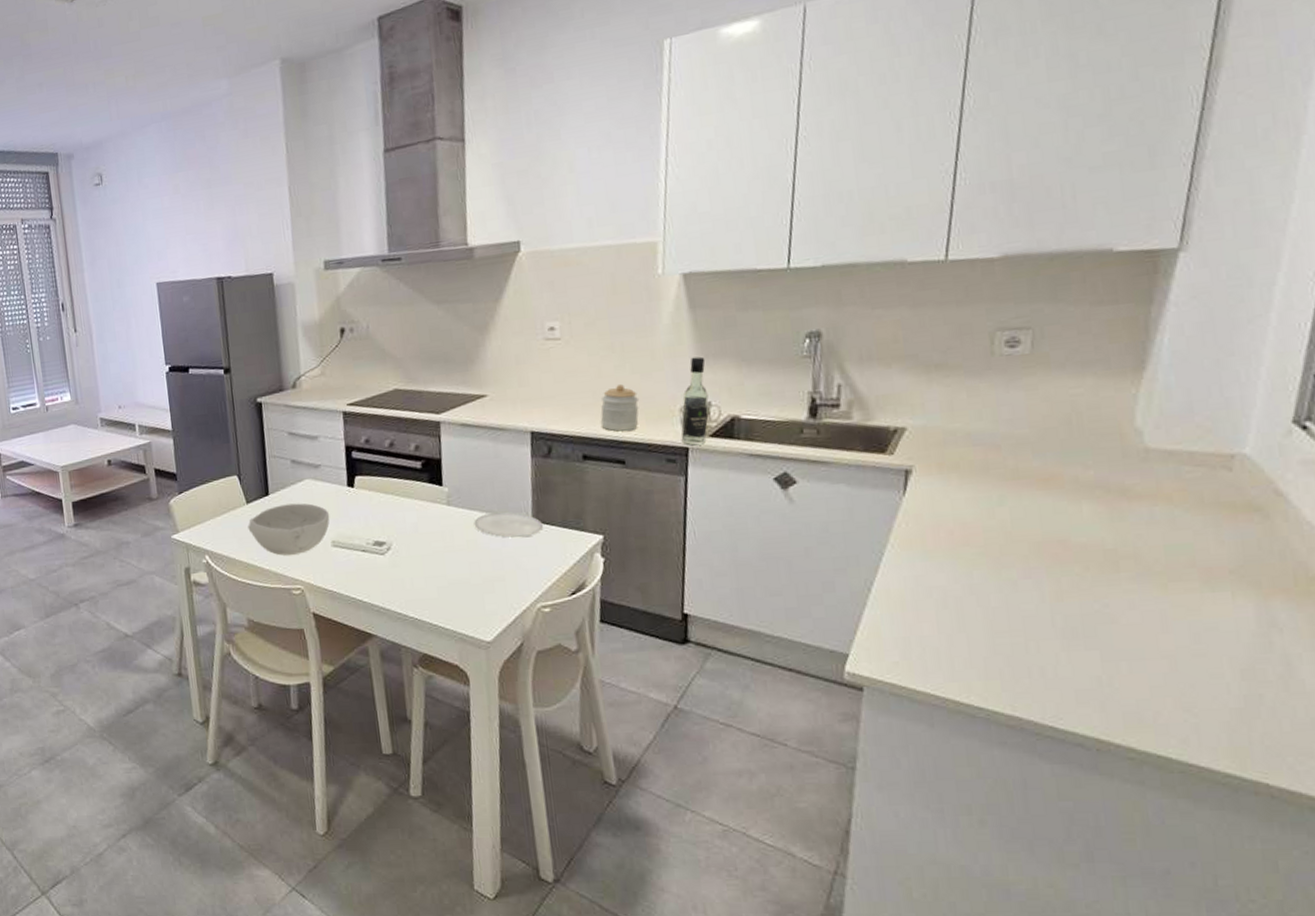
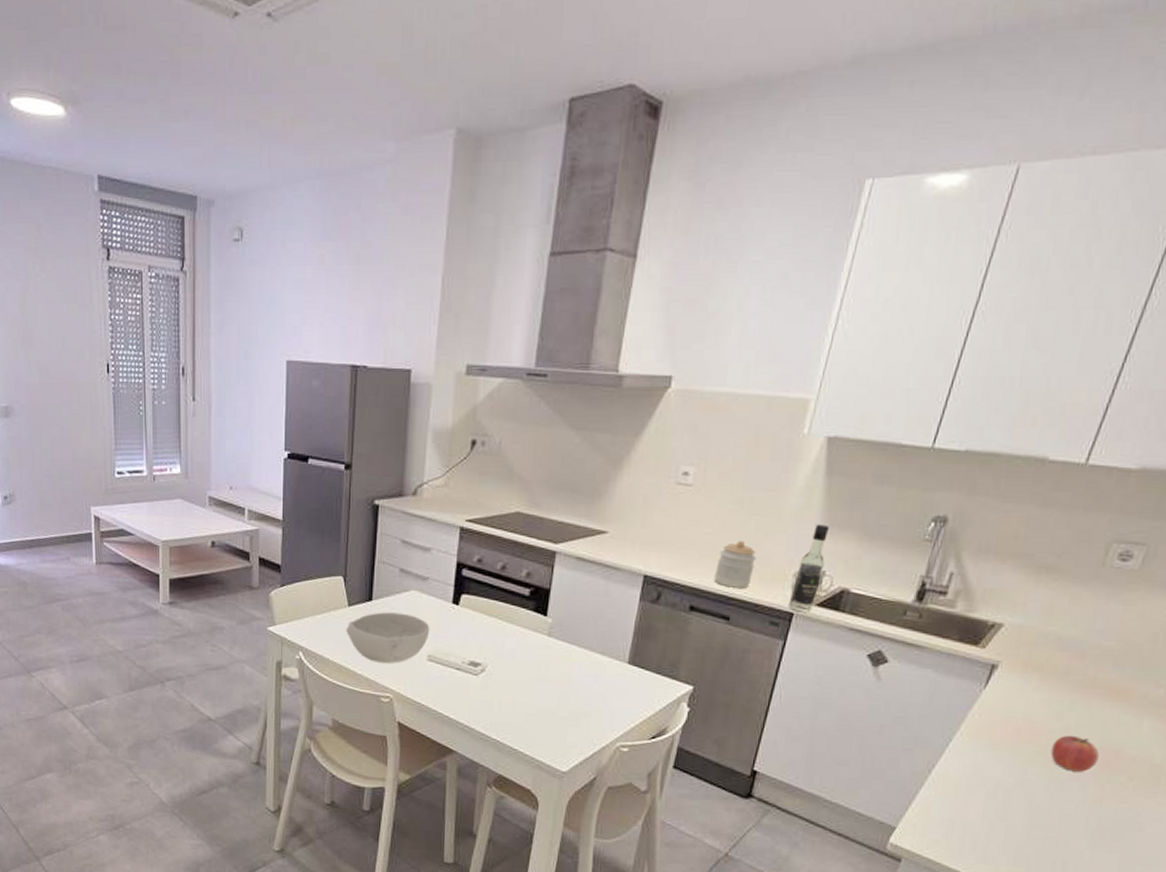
plate: present [474,512,544,538] -> none [571,649,638,677]
fruit: none [991,531,1046,569] -> present [1050,735,1099,772]

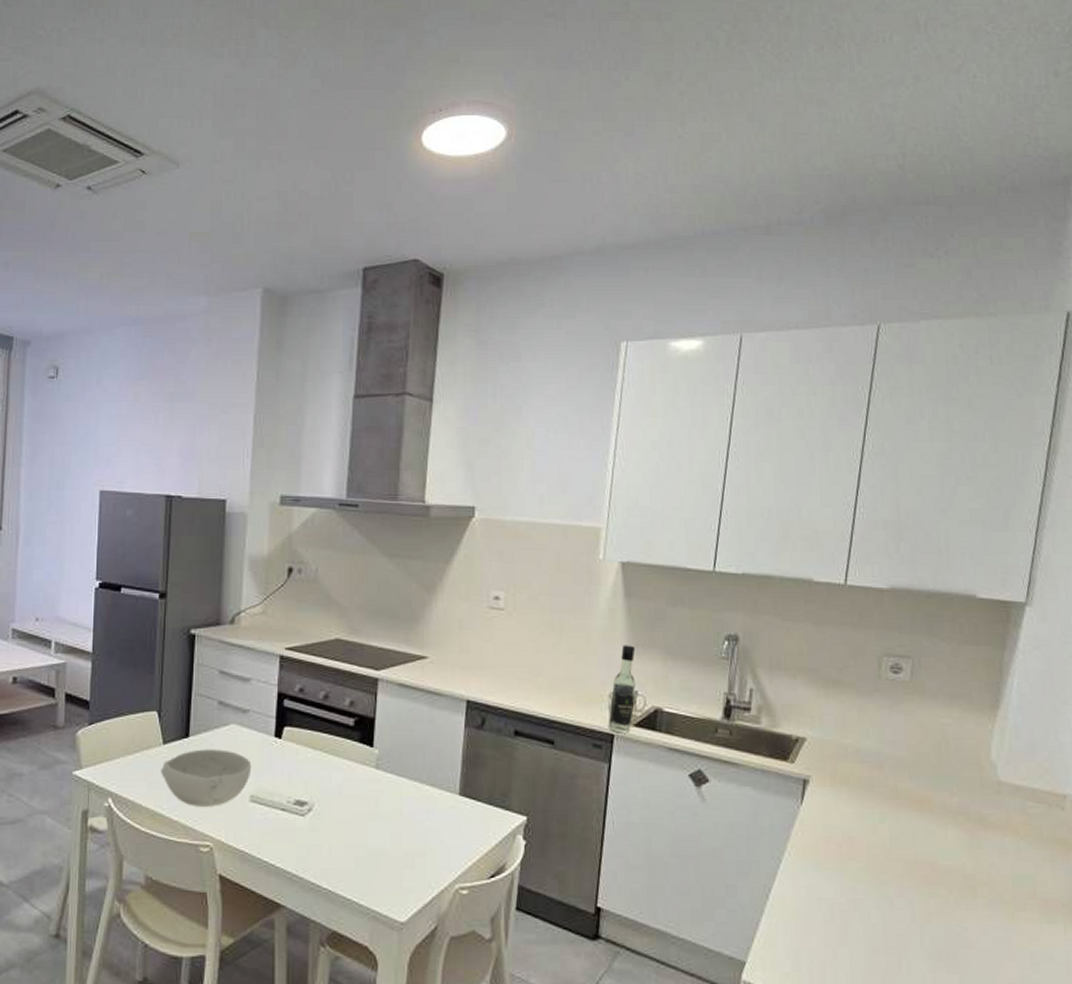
jar: present [713,540,757,588] -> none [534,662,573,710]
fruit: present [1050,735,1099,772] -> none [873,849,917,887]

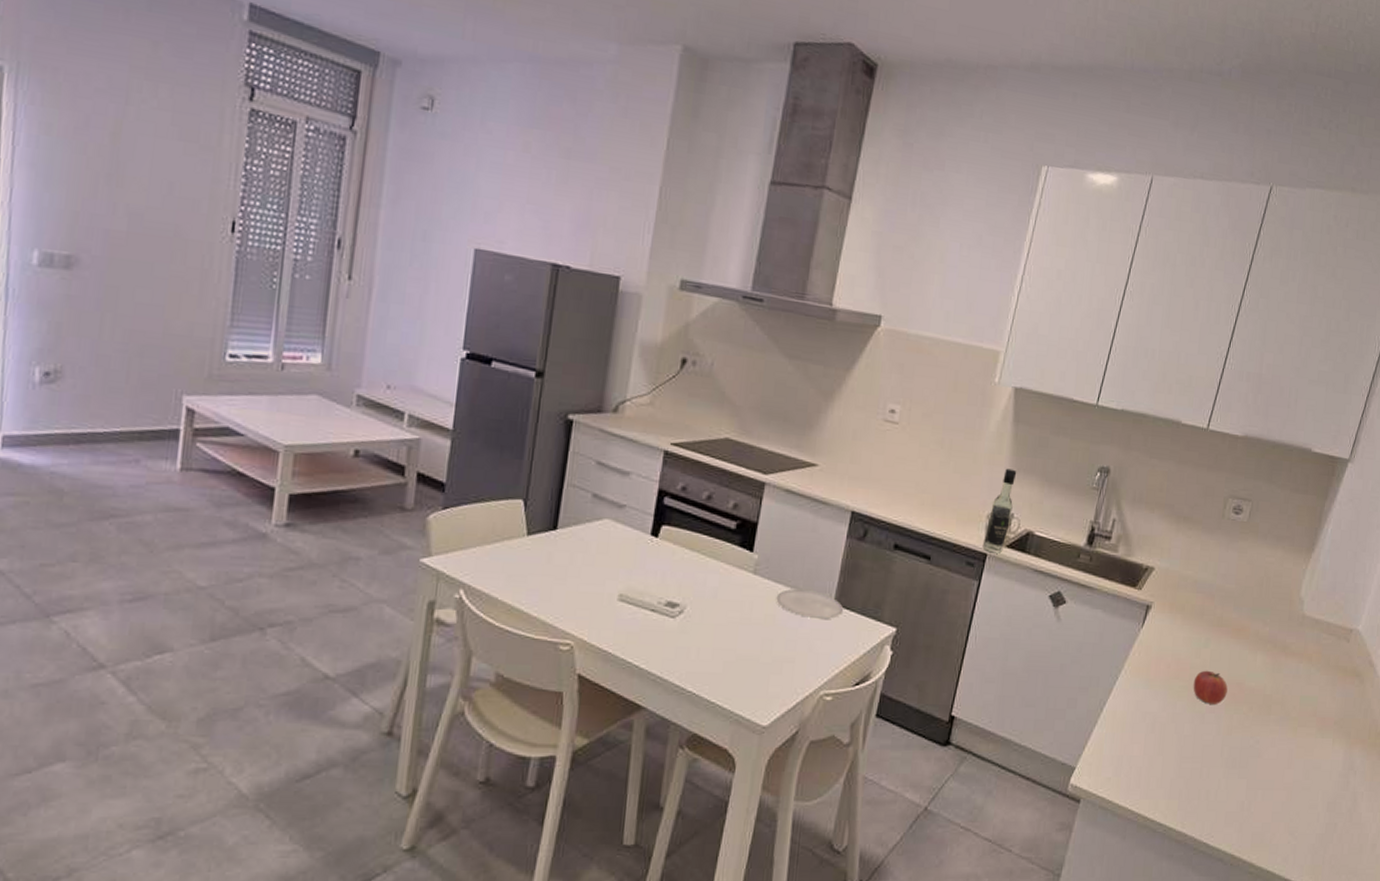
bowl: present [161,749,252,807] -> none [522,543,624,604]
plate: none [401,781,470,810] -> present [776,588,844,619]
fruit: none [873,849,917,887] -> present [1193,670,1228,704]

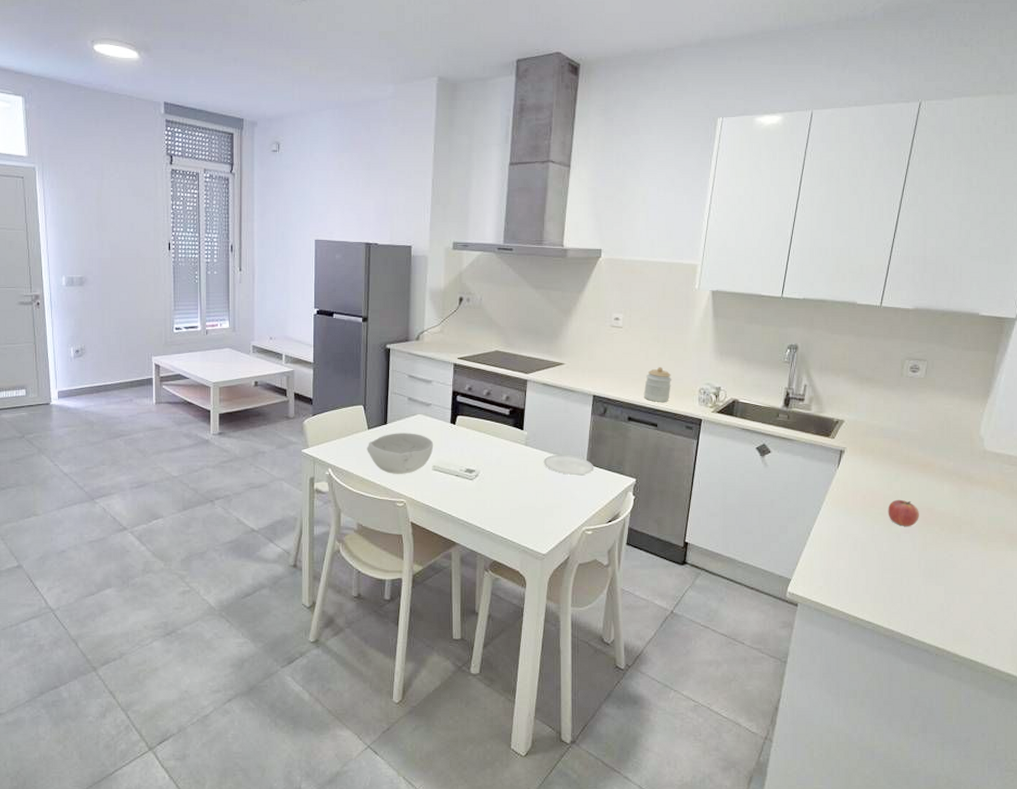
bowl: none [522,543,624,604] -> present [367,433,434,474]
jar: none [916,480,955,528] -> present [643,366,672,402]
bottle: present [982,468,1017,553] -> none [697,353,720,418]

